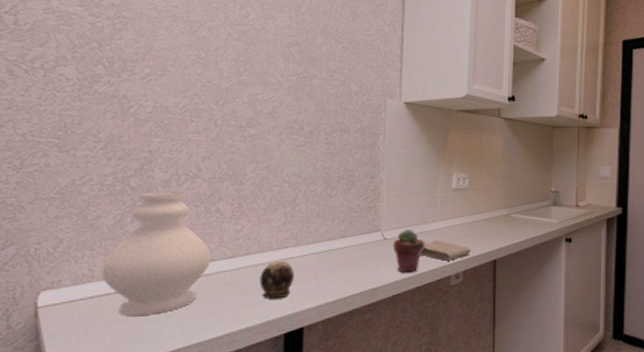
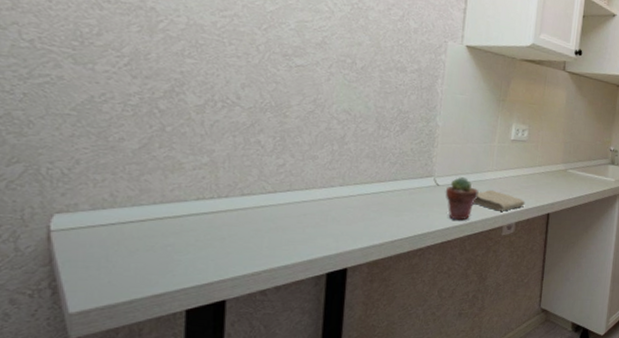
decorative vase: present [101,191,211,316] -> none [125,117,249,246]
decorative egg: present [259,260,294,299] -> none [301,199,340,238]

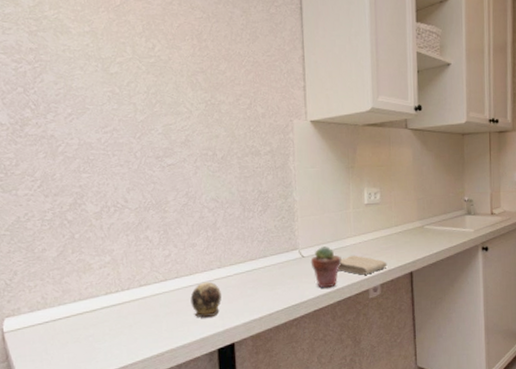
decorative egg: none [301,199,340,238] -> present [190,282,221,318]

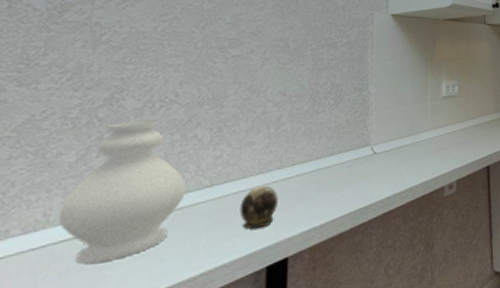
decorative vase: none [52,222,145,337] -> present [58,119,186,264]
potted succulent: present [310,246,342,288] -> none [383,141,416,188]
washcloth: present [337,255,387,275] -> none [411,149,464,171]

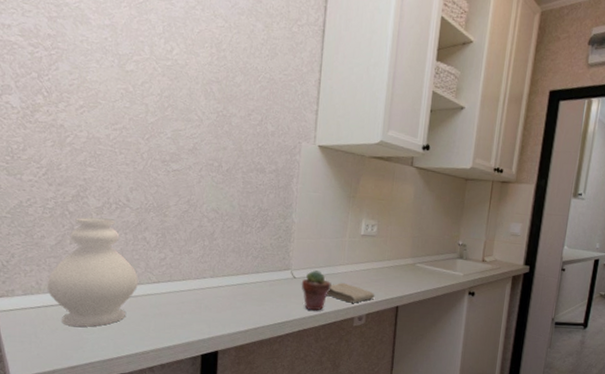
decorative egg: present [239,185,278,229] -> none [180,289,211,323]
potted succulent: none [383,141,416,188] -> present [301,270,332,311]
washcloth: none [411,149,464,171] -> present [326,282,375,303]

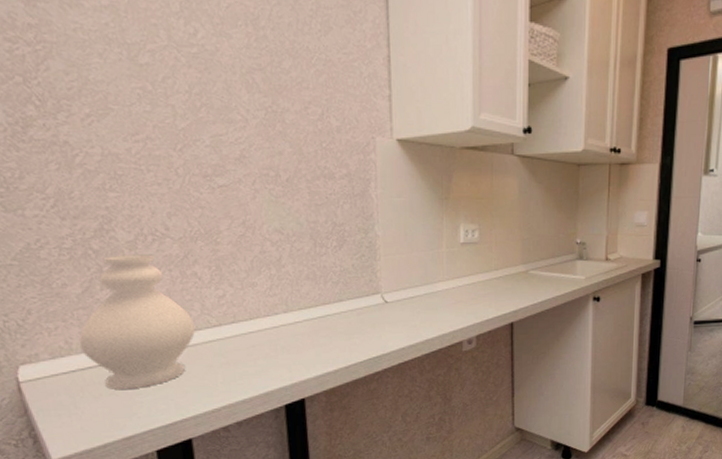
potted succulent: present [301,270,332,311] -> none [395,291,432,339]
washcloth: present [326,282,375,303] -> none [426,301,485,325]

